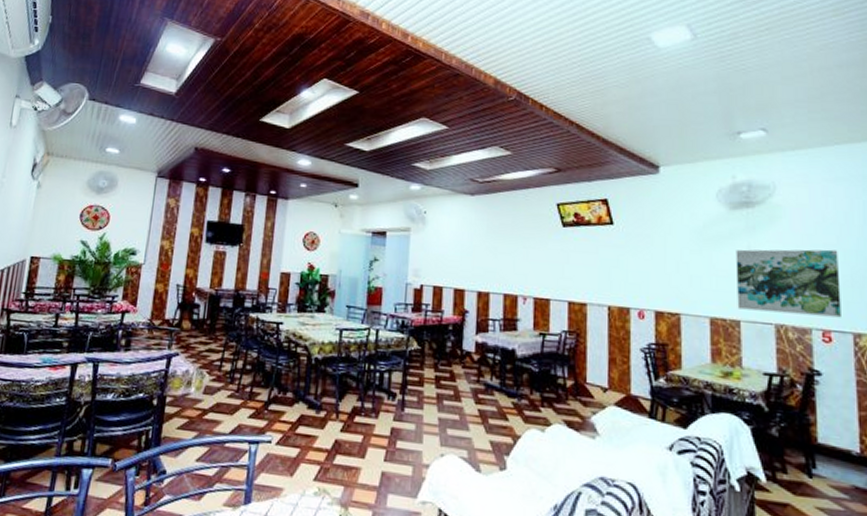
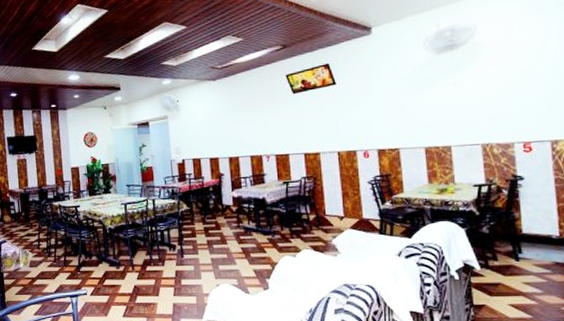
wall art: present [736,249,841,318] -> none [444,73,540,137]

